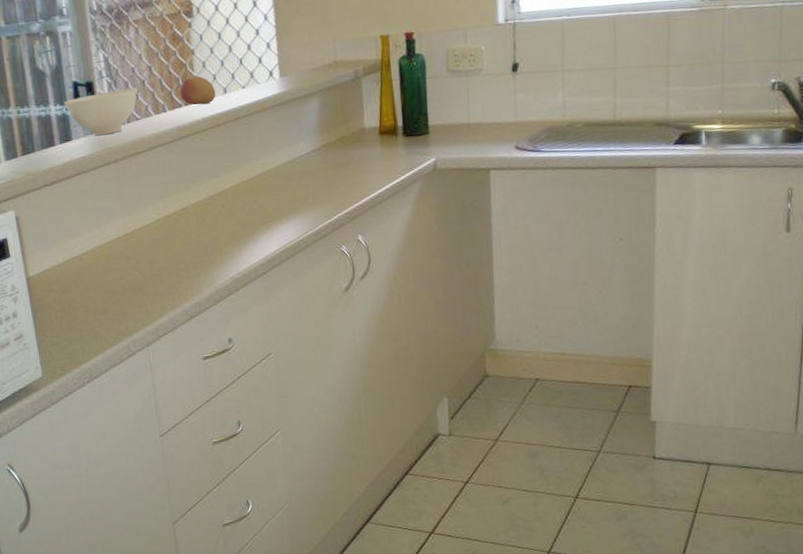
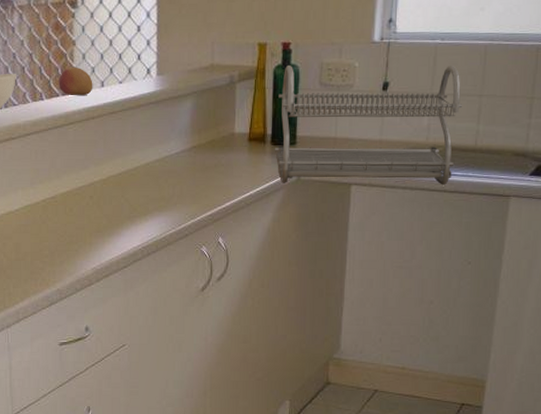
dish rack: none [406,40,597,175] -> present [274,64,463,185]

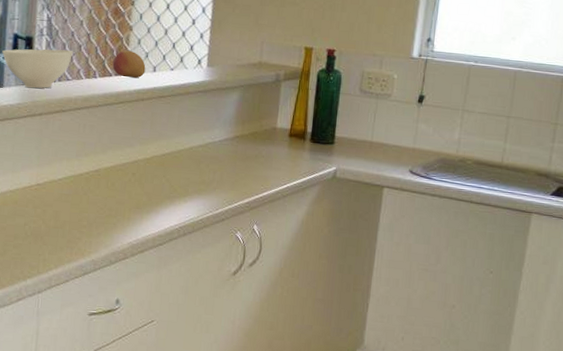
dish rack: present [274,64,463,185] -> none [313,70,492,197]

